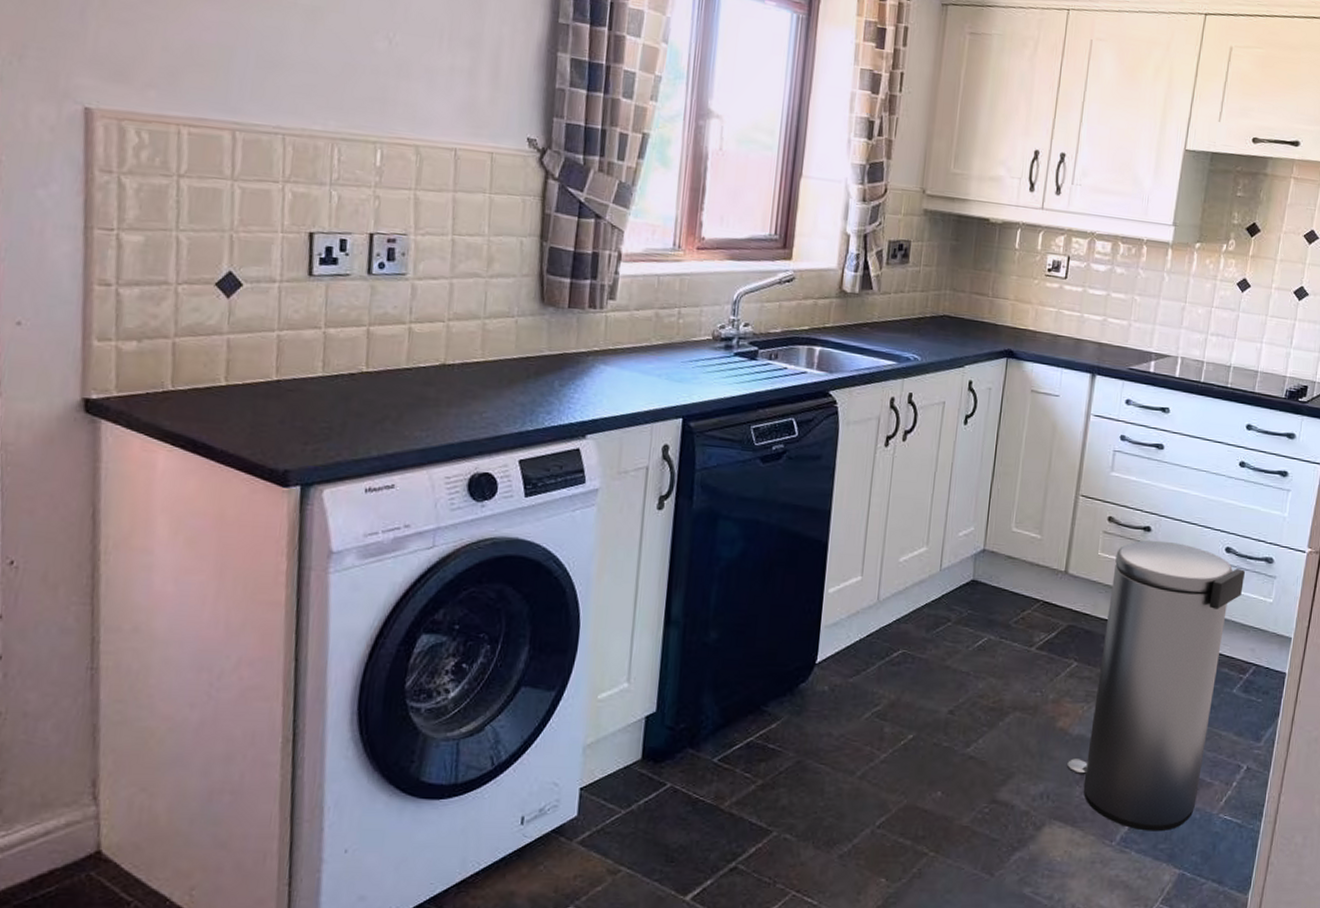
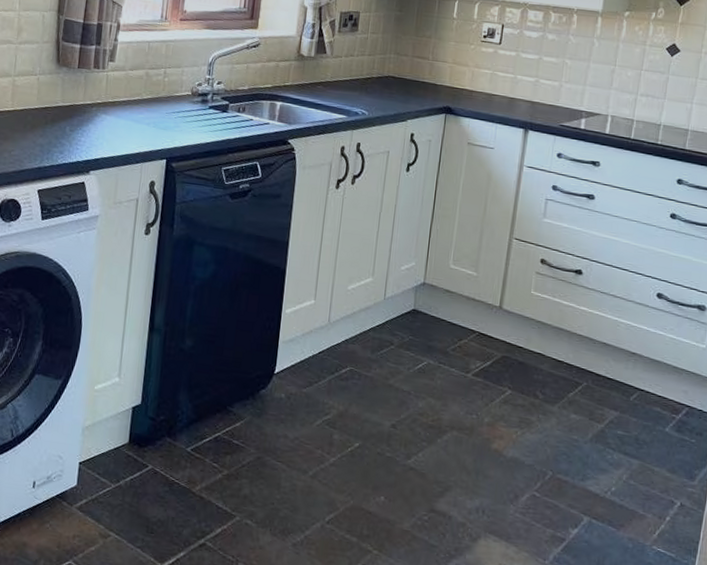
pedal bin: present [1066,540,1245,832] -> none [500,282,677,556]

